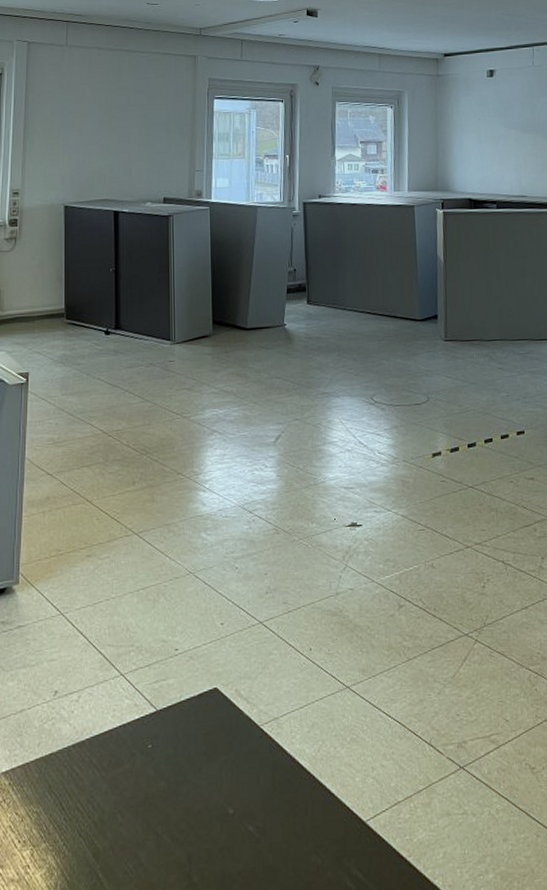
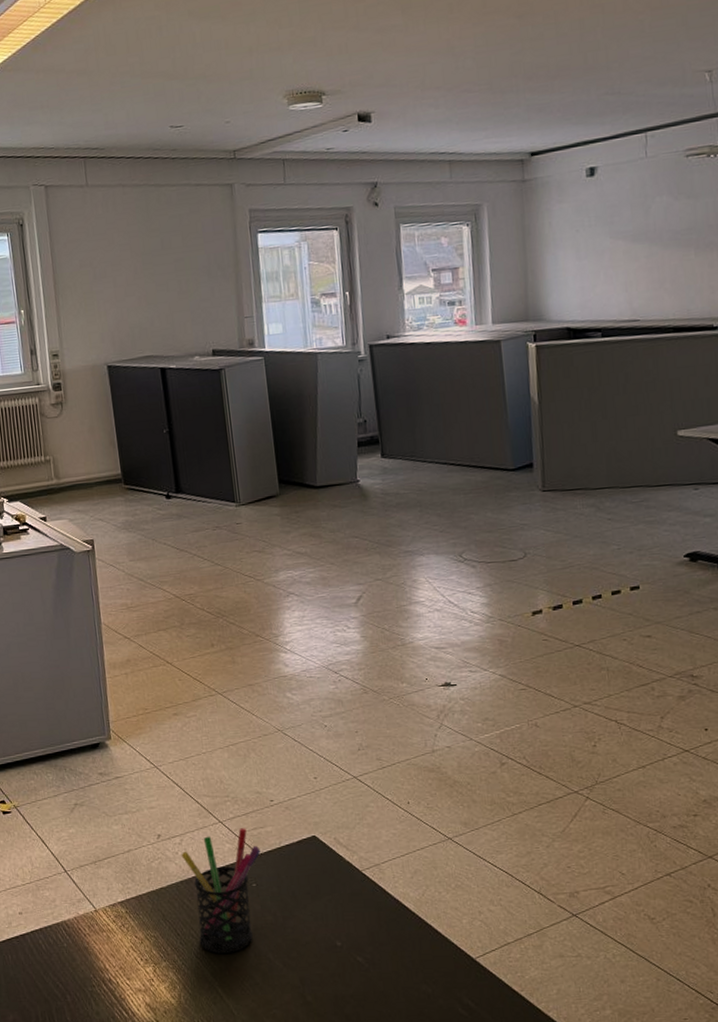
pen holder: none [77,681,160,830] -> present [181,828,261,954]

